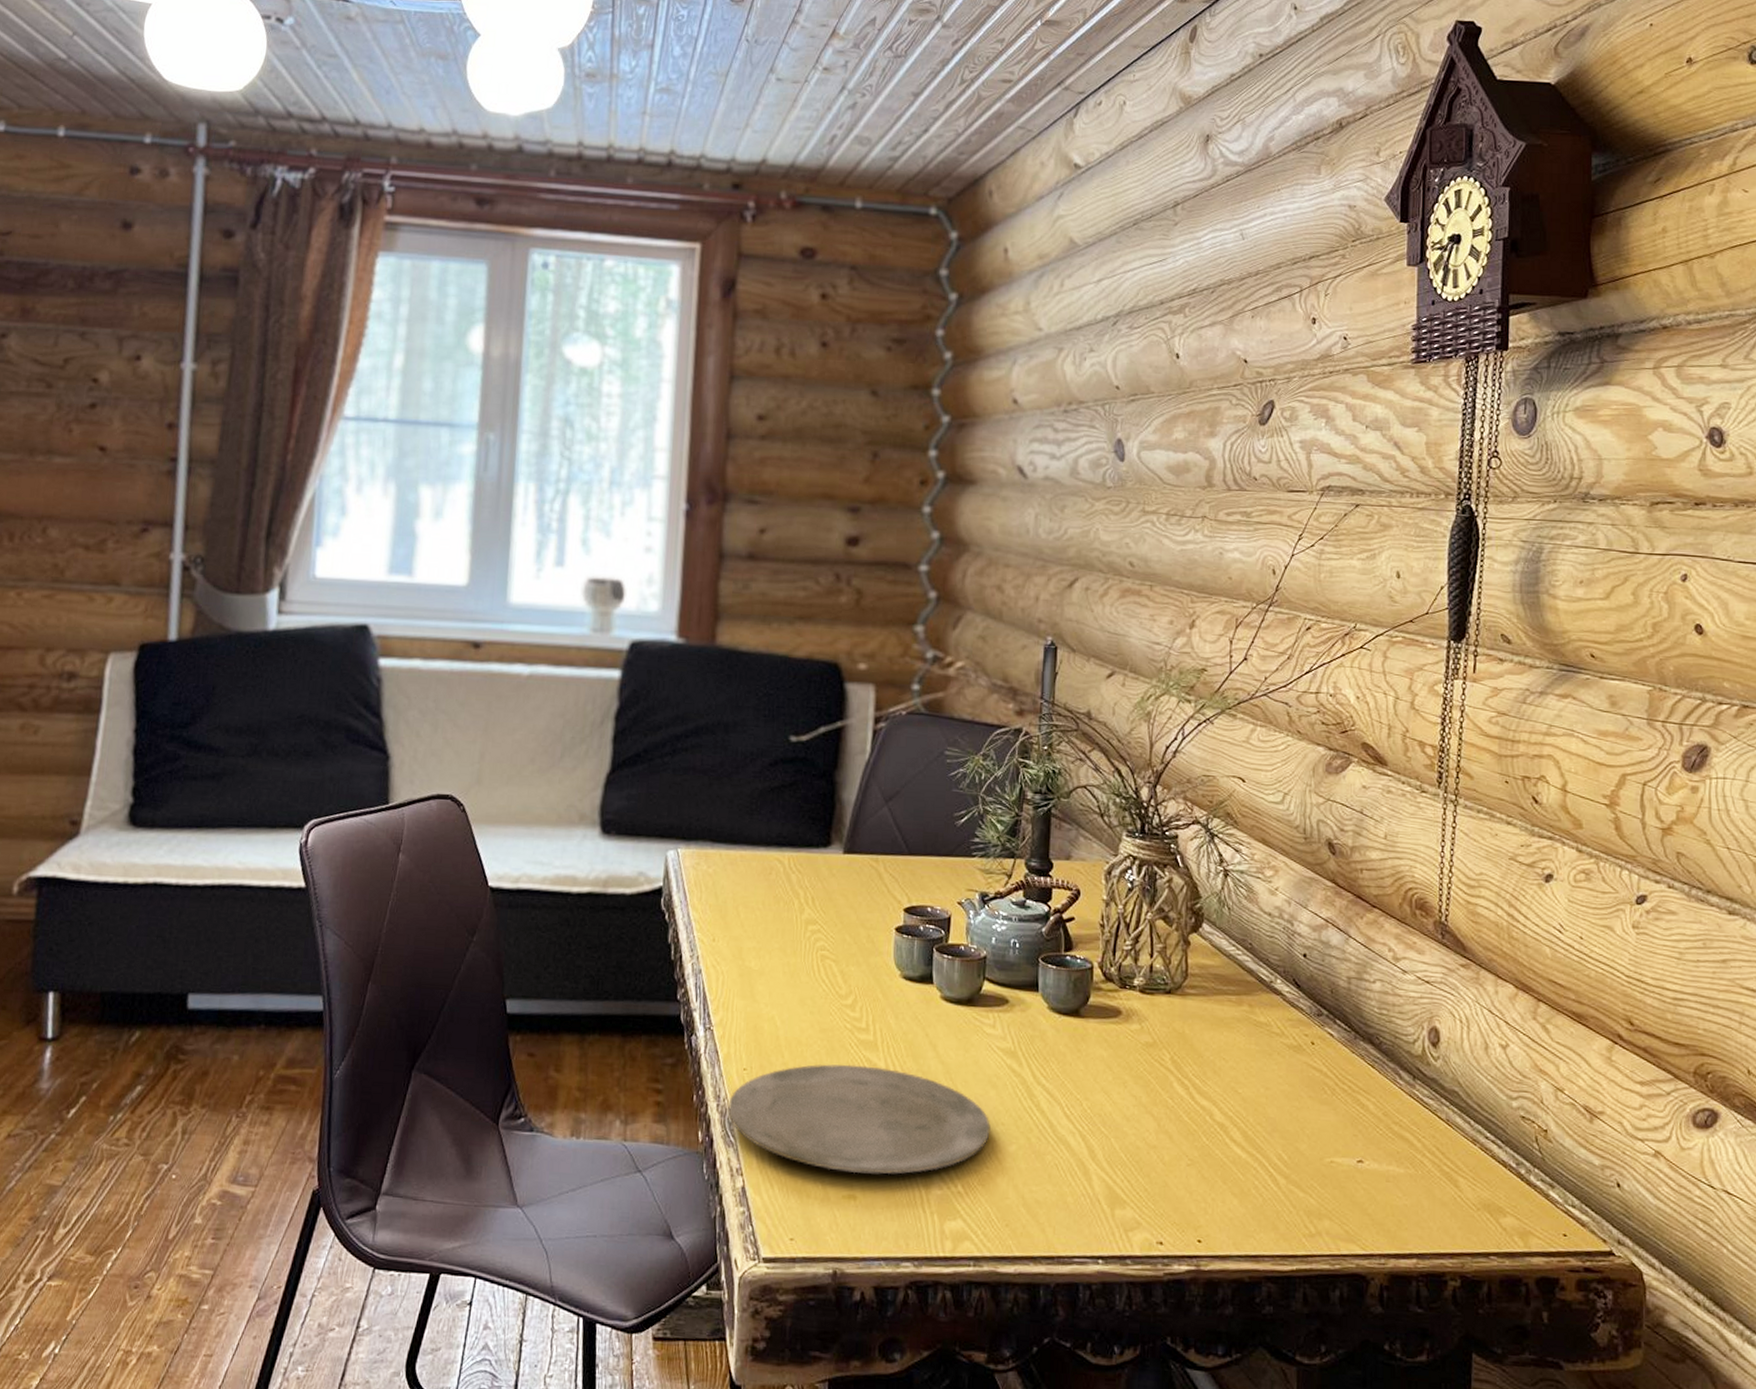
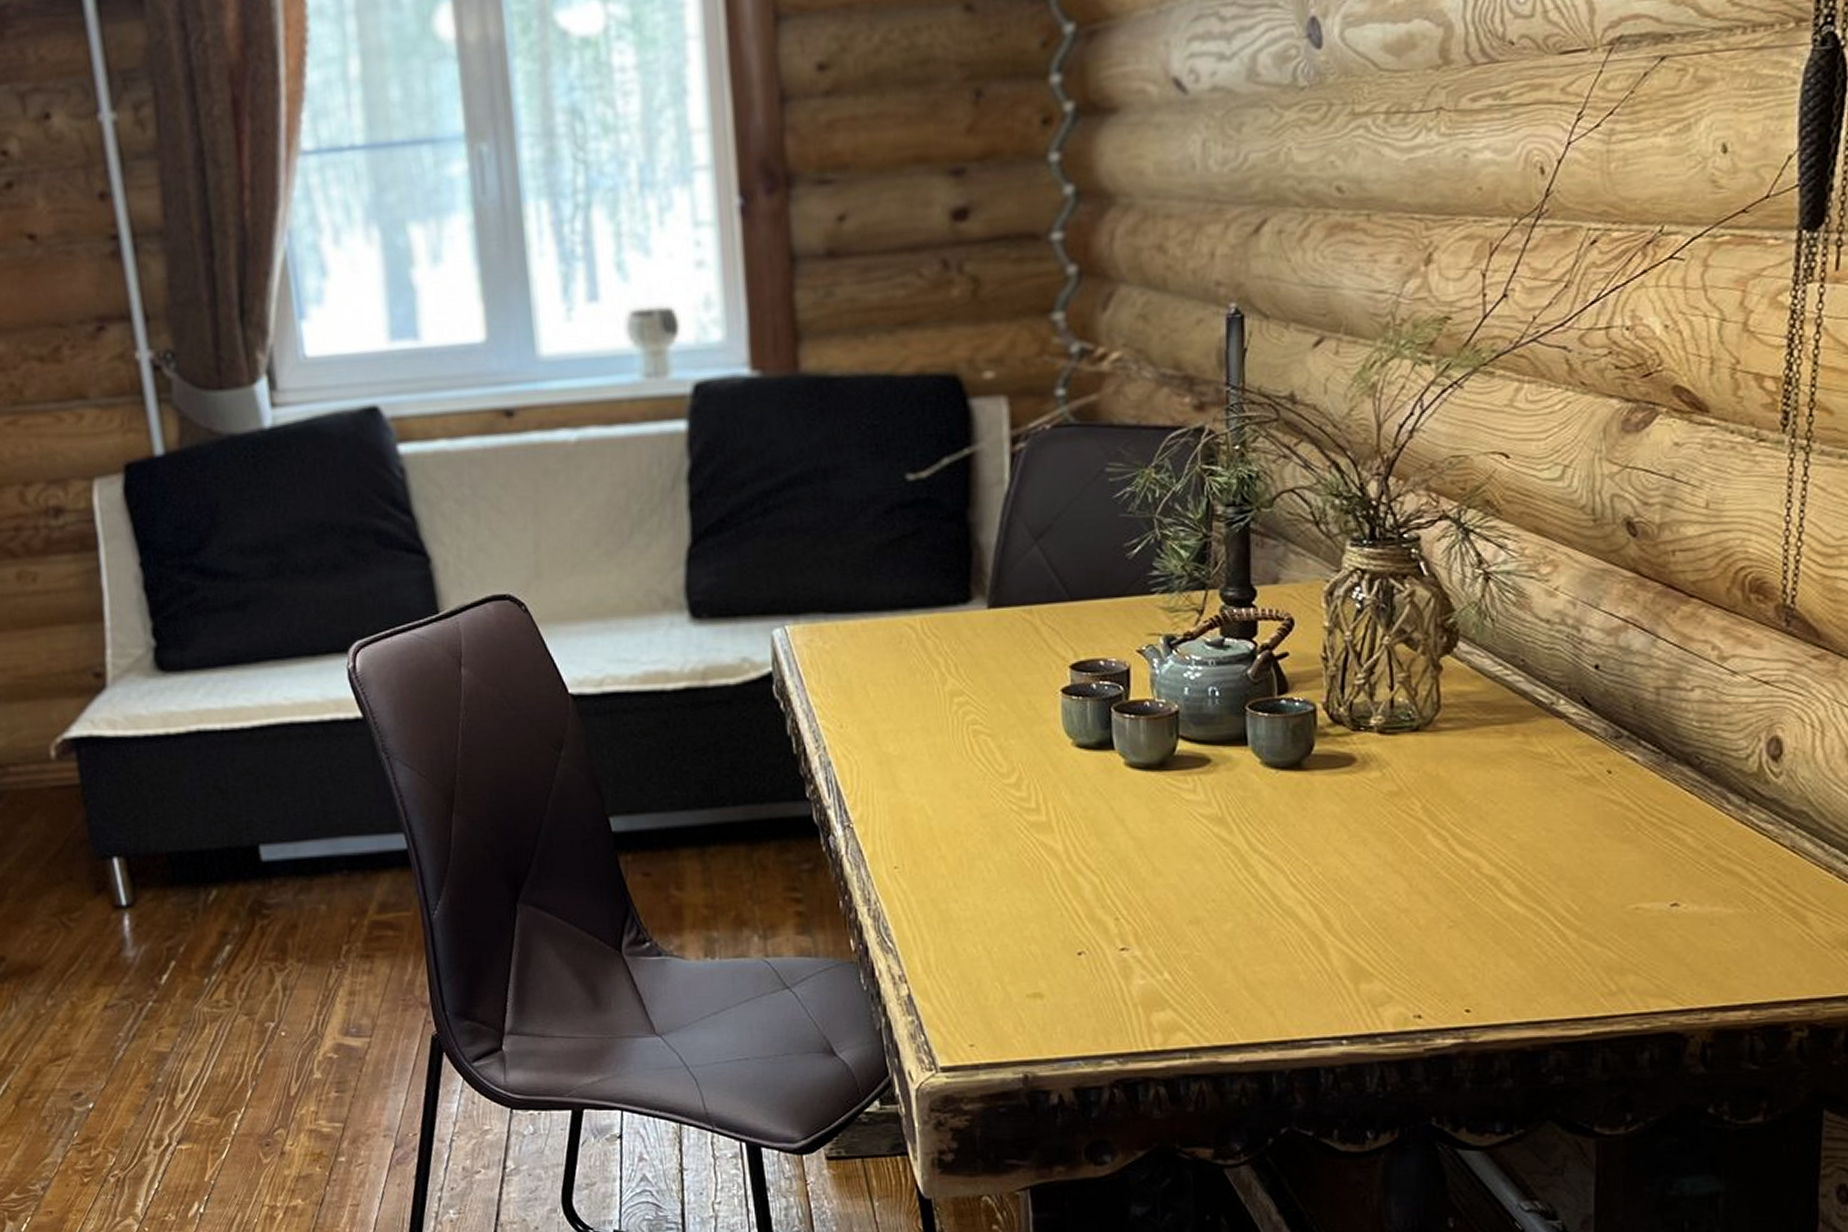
plate: present [728,1064,991,1175] -> none [881,850,1199,970]

